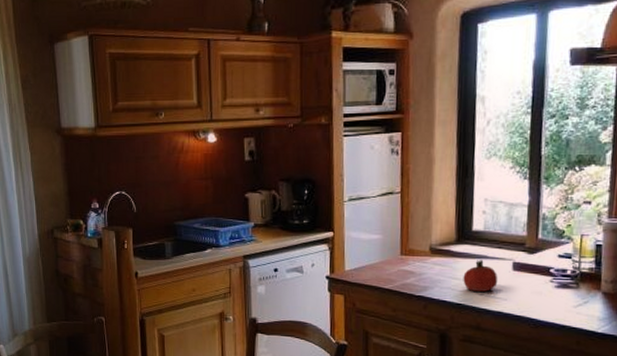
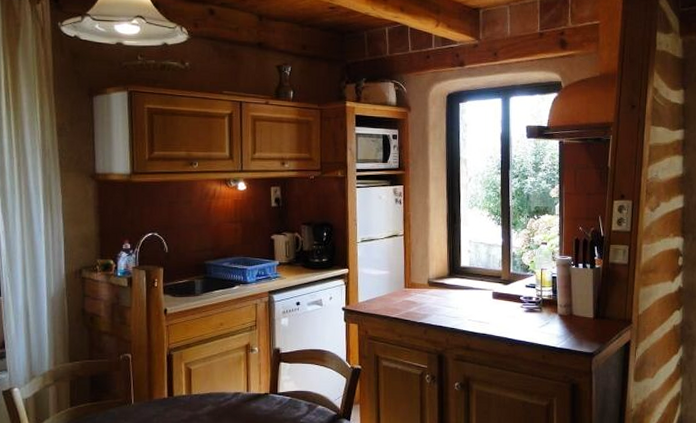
fruit: present [463,260,498,292] -> none [455,290,482,317]

